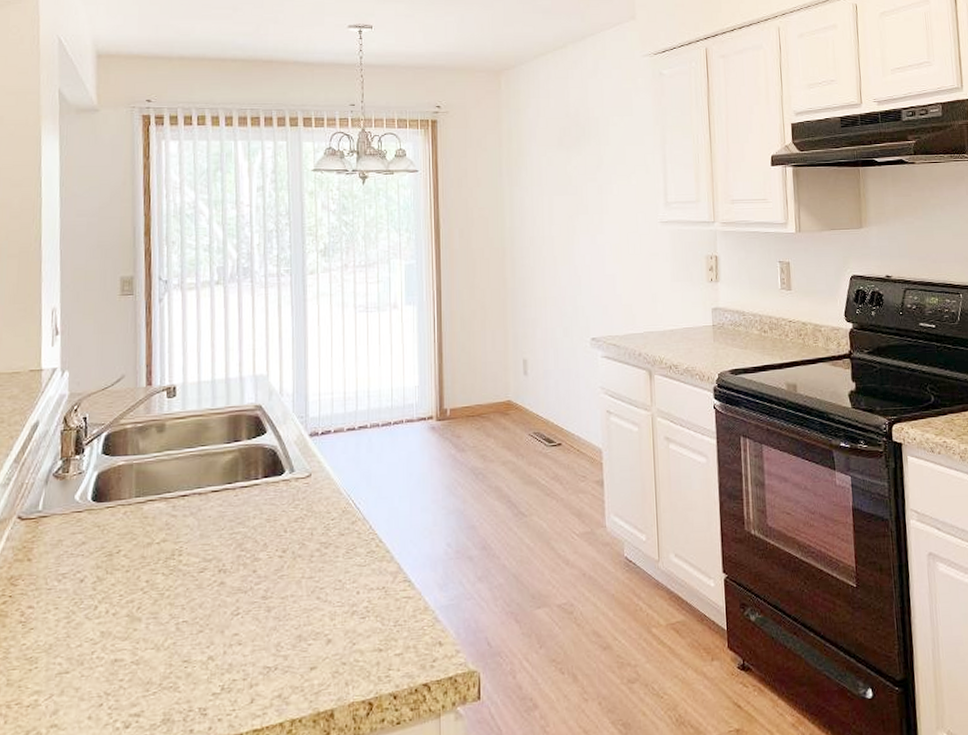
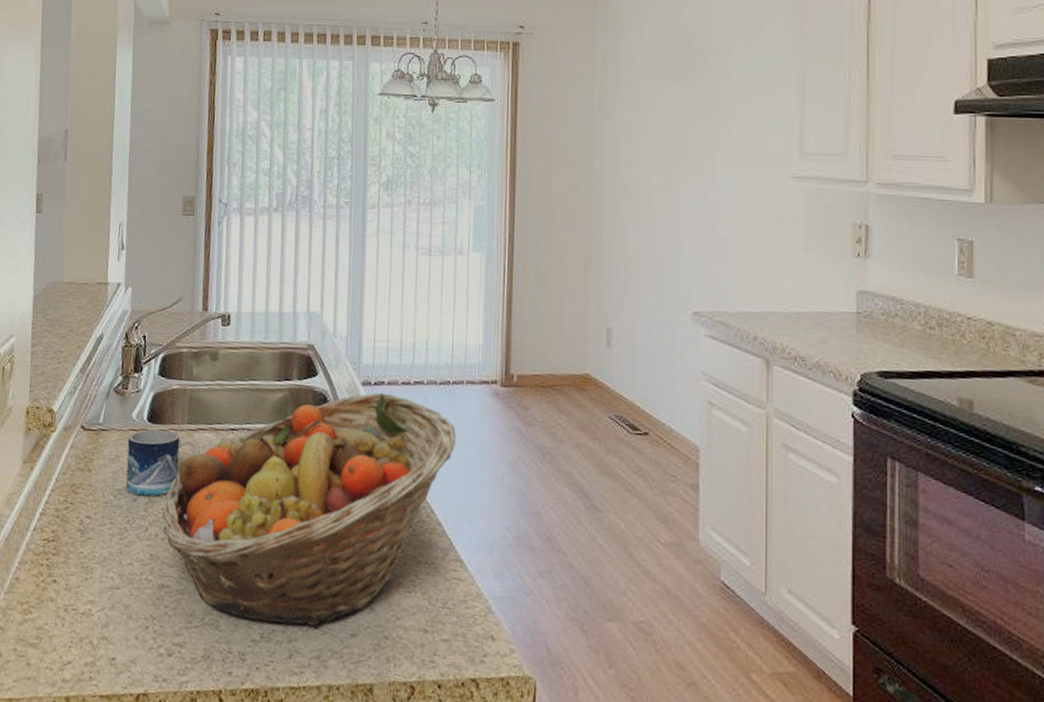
mug: none [70,506,150,576] -> present [126,429,200,497]
fruit basket: none [111,441,398,675] -> present [161,393,456,628]

